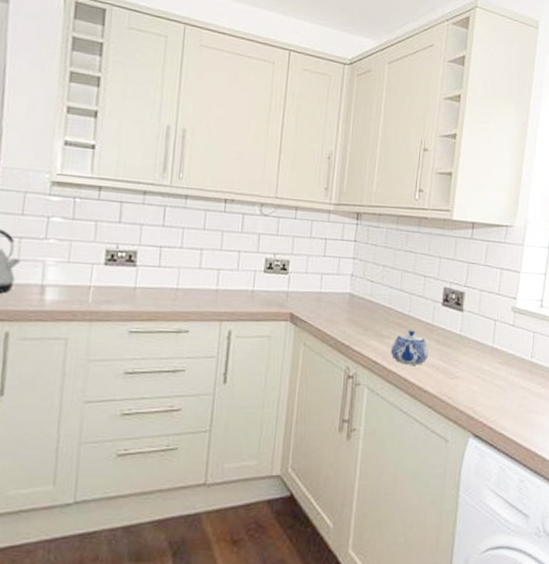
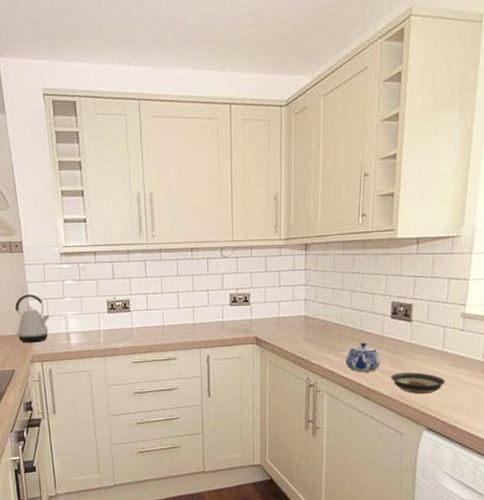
saucer: none [439,368,495,395] -> present [391,372,446,395]

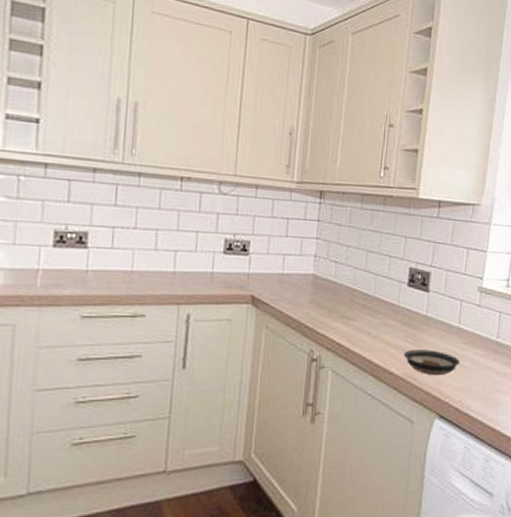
teapot: present [346,342,381,372] -> none [356,311,394,347]

